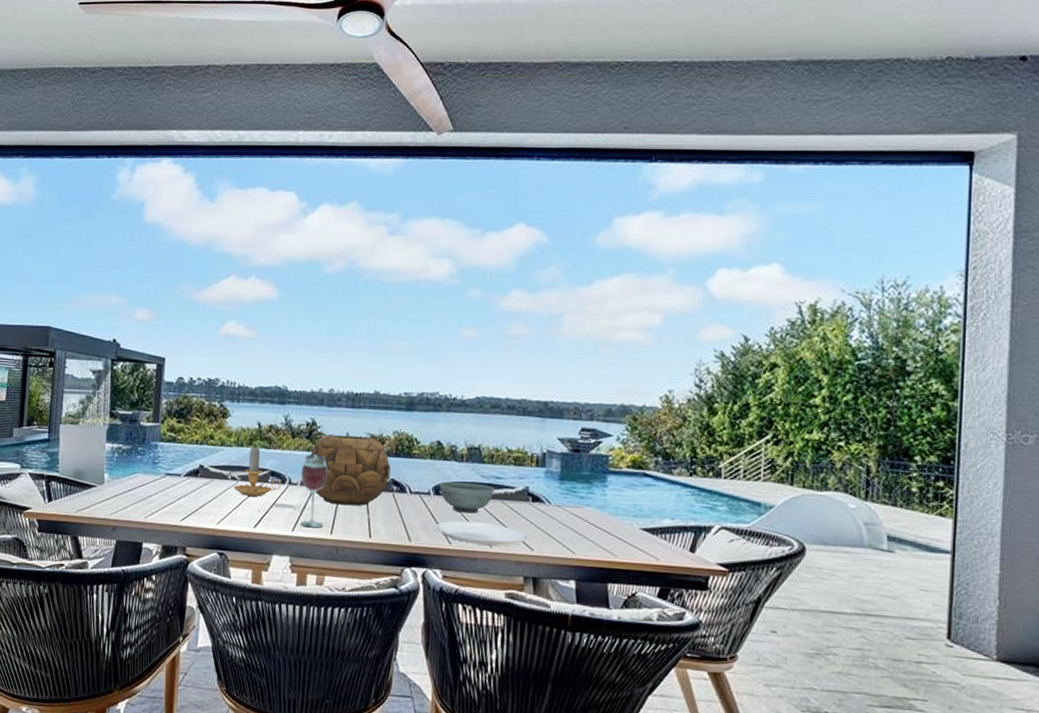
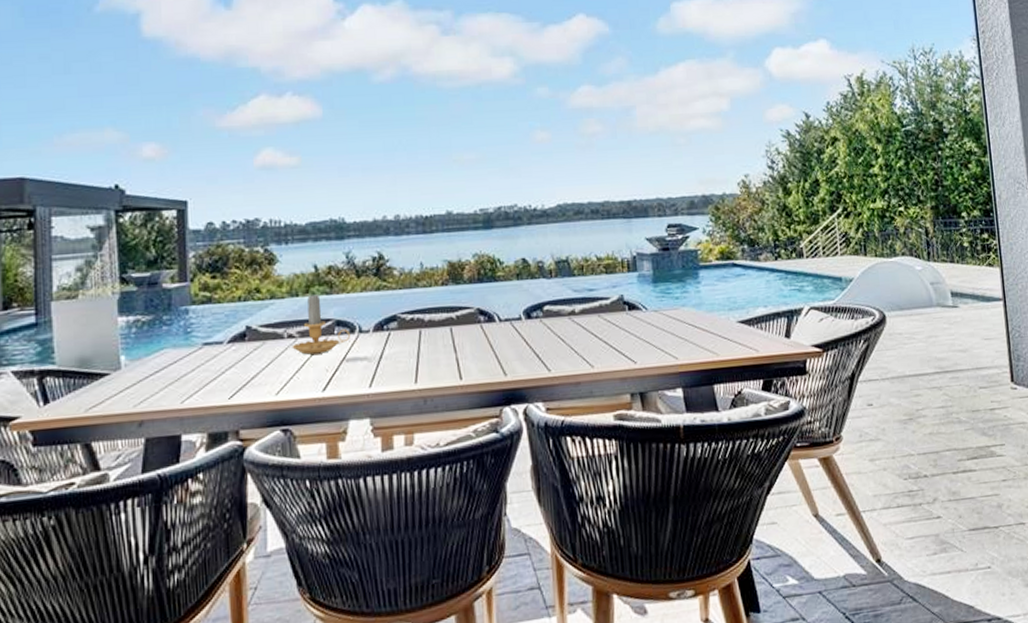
wineglass: present [300,454,329,528] -> none [372,293,406,381]
decorative bowl: present [311,434,391,506] -> none [381,264,475,348]
plate: present [436,520,528,547] -> none [532,341,630,368]
bowl: present [438,481,495,514] -> none [529,299,589,334]

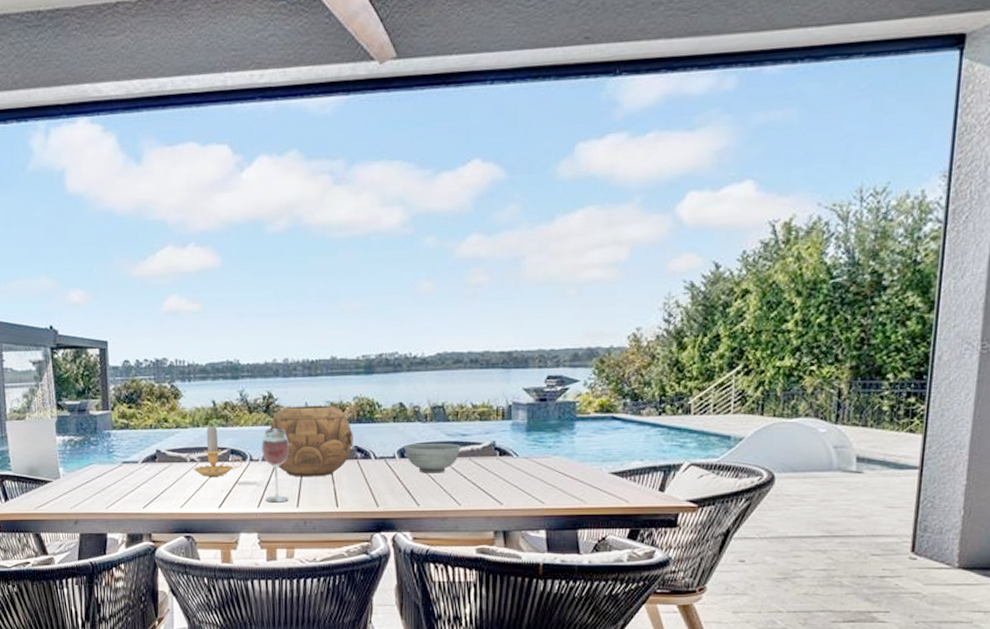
wineglass: none [372,293,406,381] -> present [262,428,290,503]
decorative bowl: none [381,264,475,348] -> present [270,405,353,477]
bowl: none [529,299,589,334] -> present [403,442,461,474]

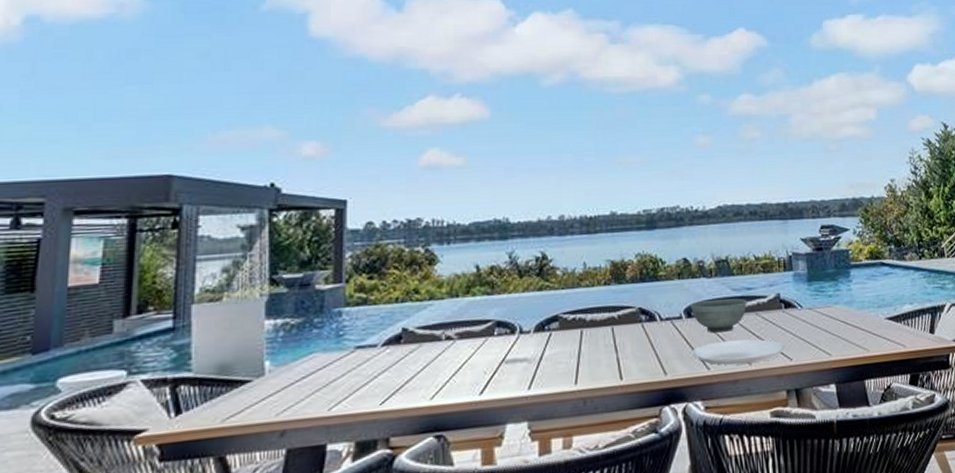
candle: present [193,425,242,477] -> none [449,294,510,357]
wineglass: present [262,428,290,503] -> none [534,293,567,382]
decorative bowl: present [270,405,353,477] -> none [544,264,637,348]
plate: none [404,481,497,504] -> present [692,339,786,366]

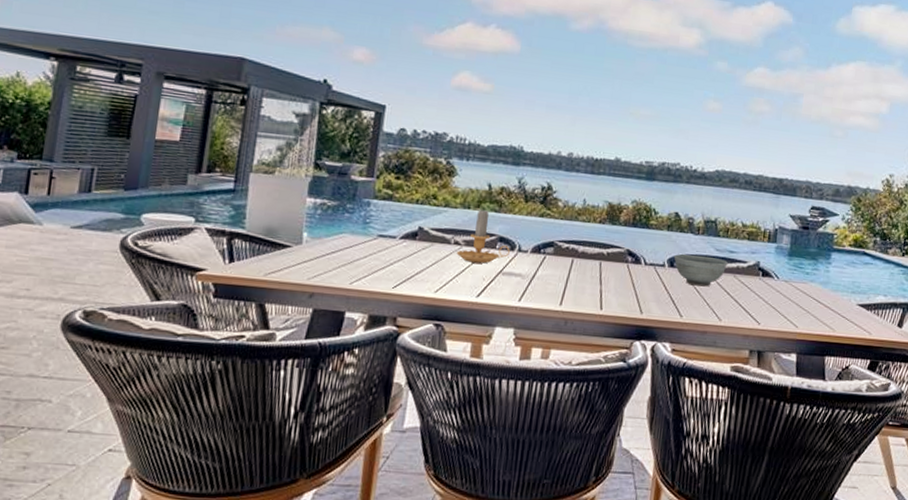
candle: none [449,294,510,357] -> present [456,209,510,264]
plate: present [692,339,786,366] -> none [669,293,756,321]

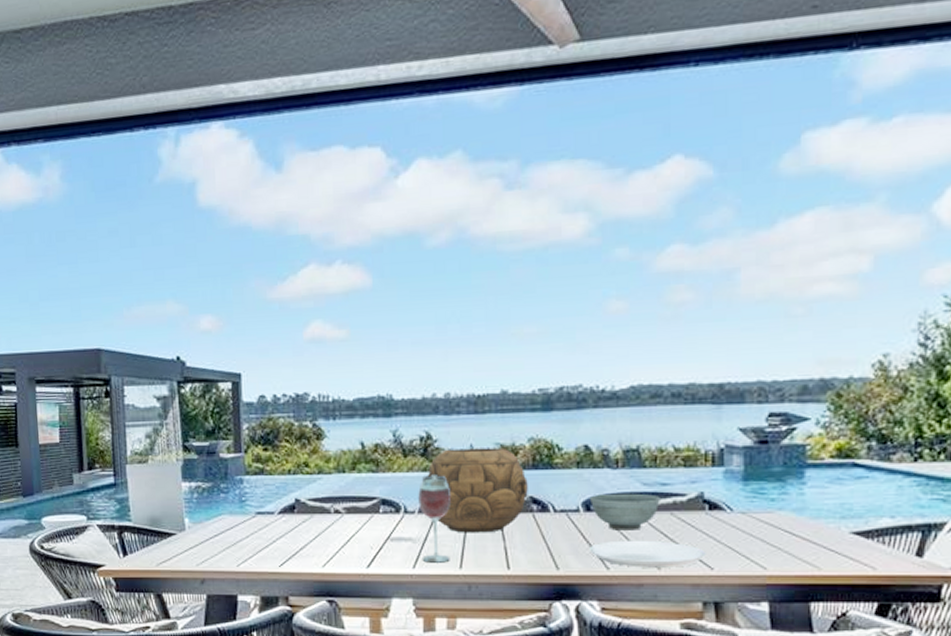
candle: present [456,209,510,264] -> none [338,471,395,531]
wineglass: none [527,220,562,299] -> present [418,475,452,563]
decorative bowl: none [544,200,627,276] -> present [428,447,528,533]
plate: none [669,293,756,321] -> present [590,540,706,568]

